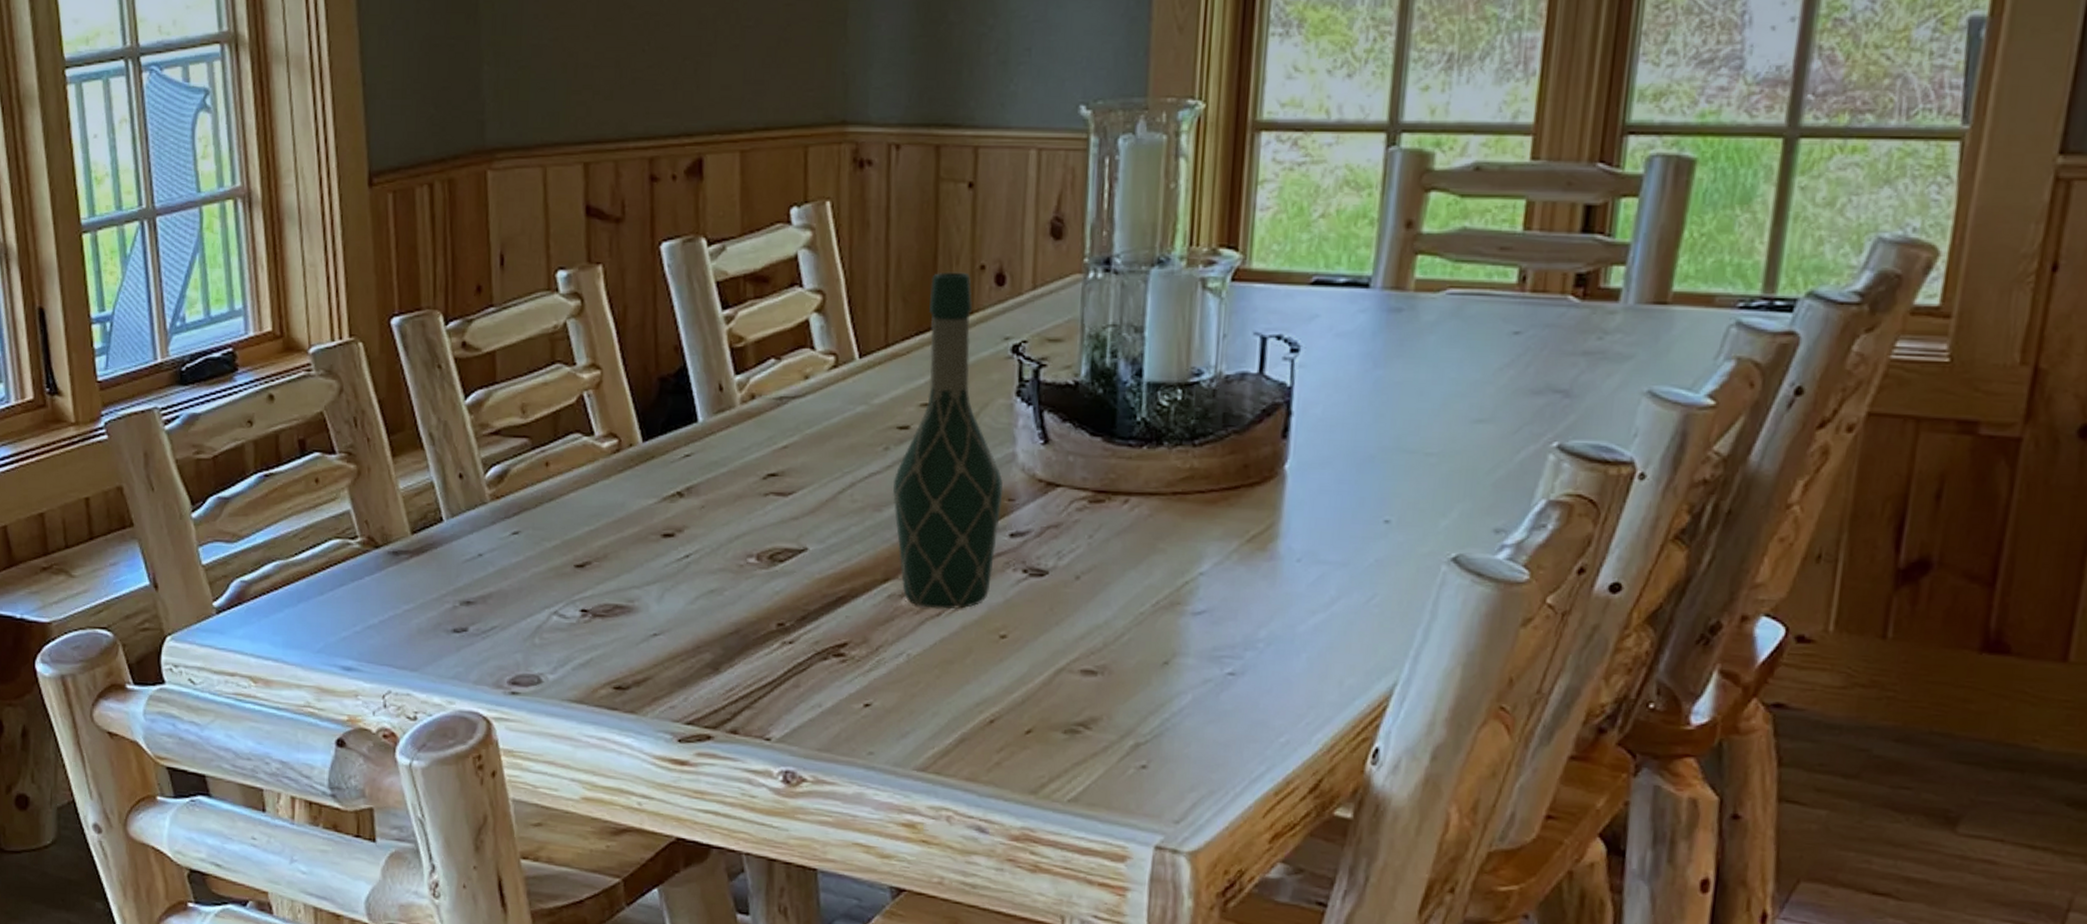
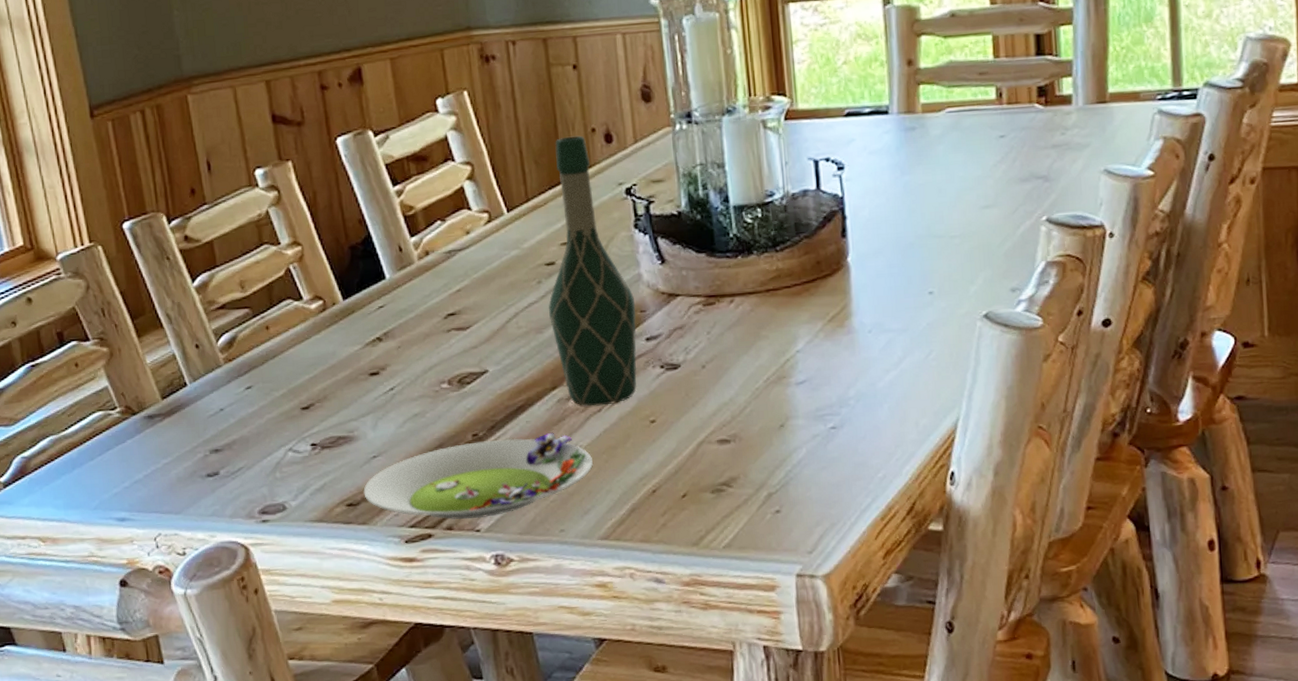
salad plate: none [636,632,922,726] -> present [363,432,594,520]

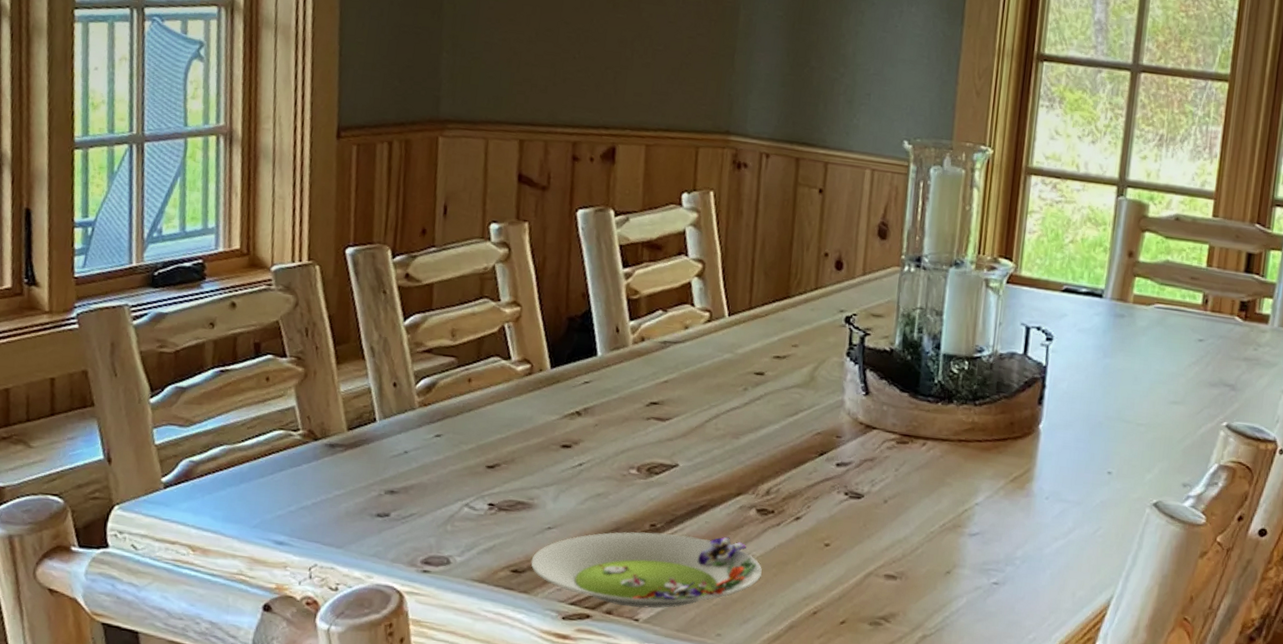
wine bottle: present [549,135,637,407] -> none [748,255,833,521]

